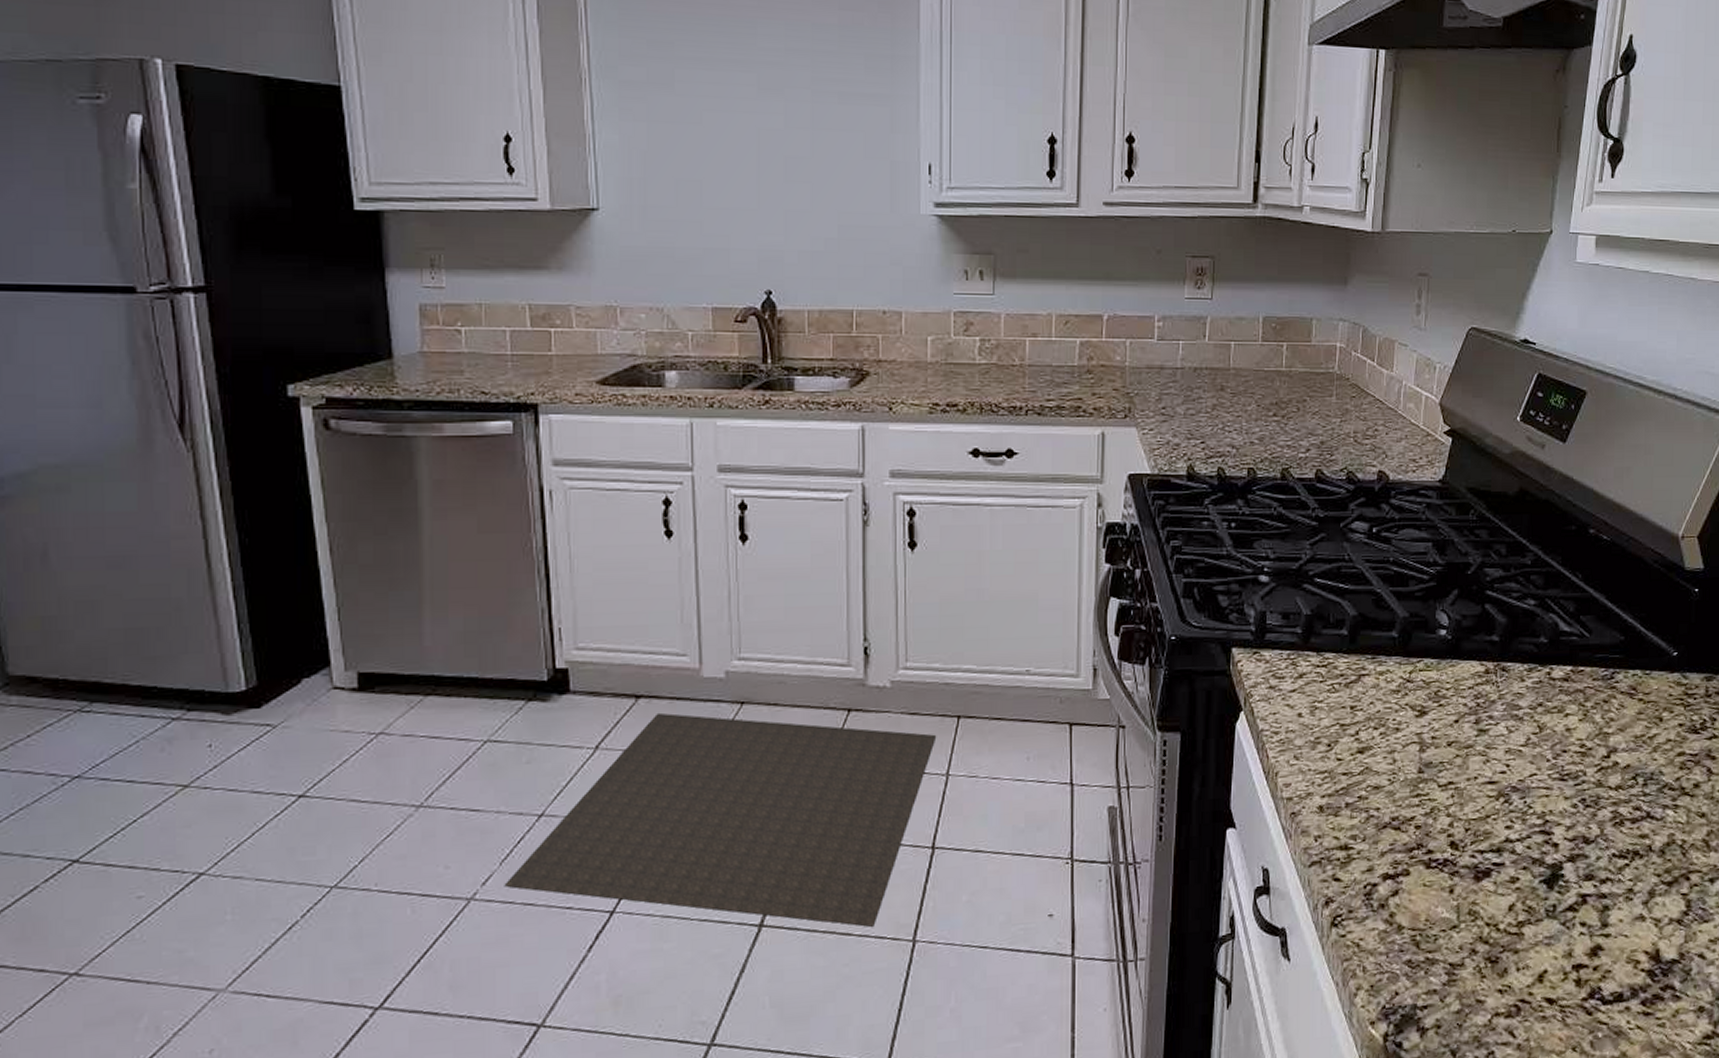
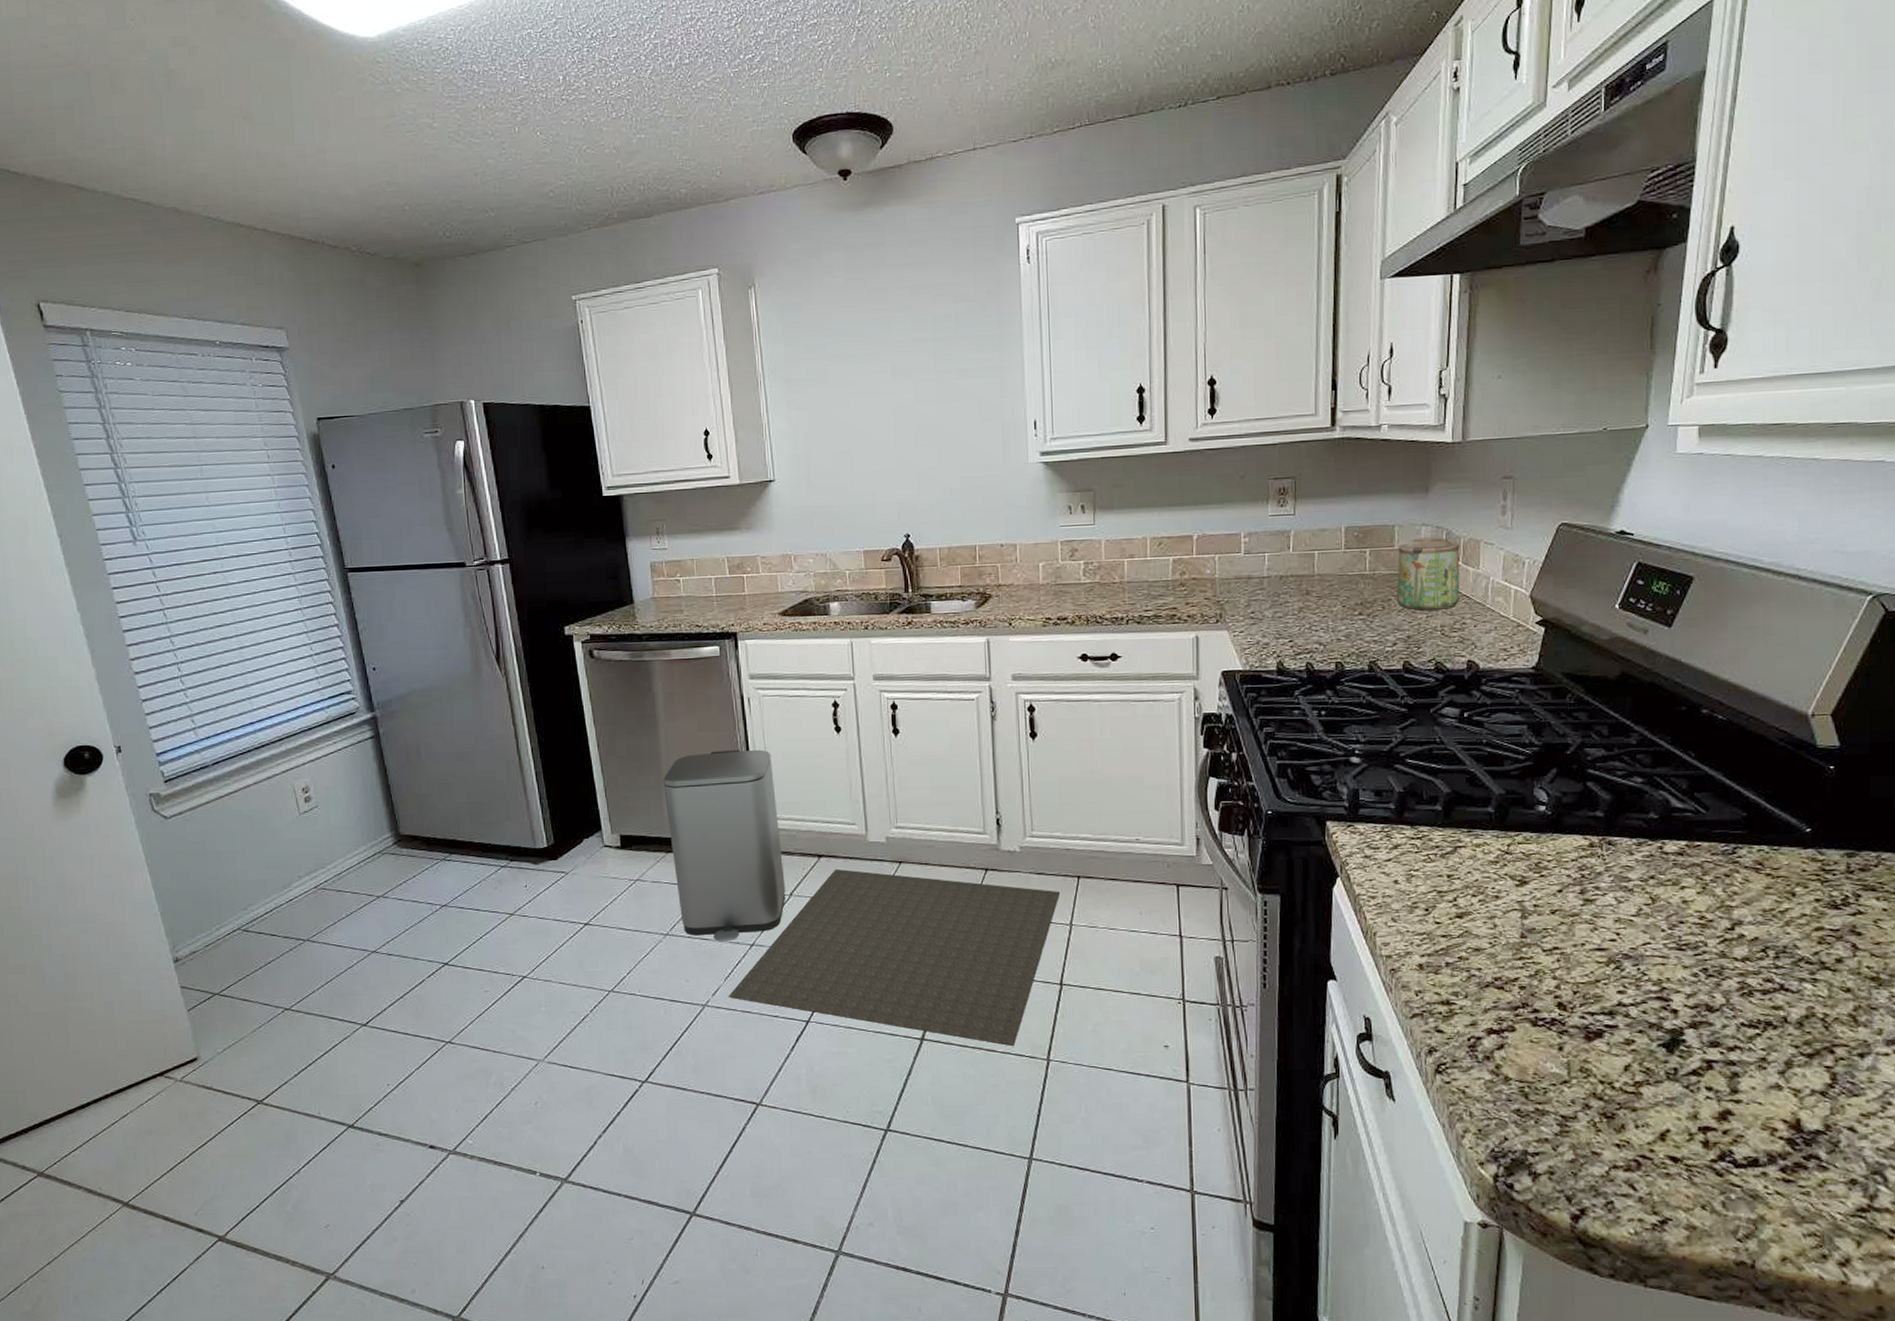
pedal bin: none [424,558,590,814] -> present [663,749,786,942]
canister: none [1312,334,1375,414] -> present [1397,537,1460,611]

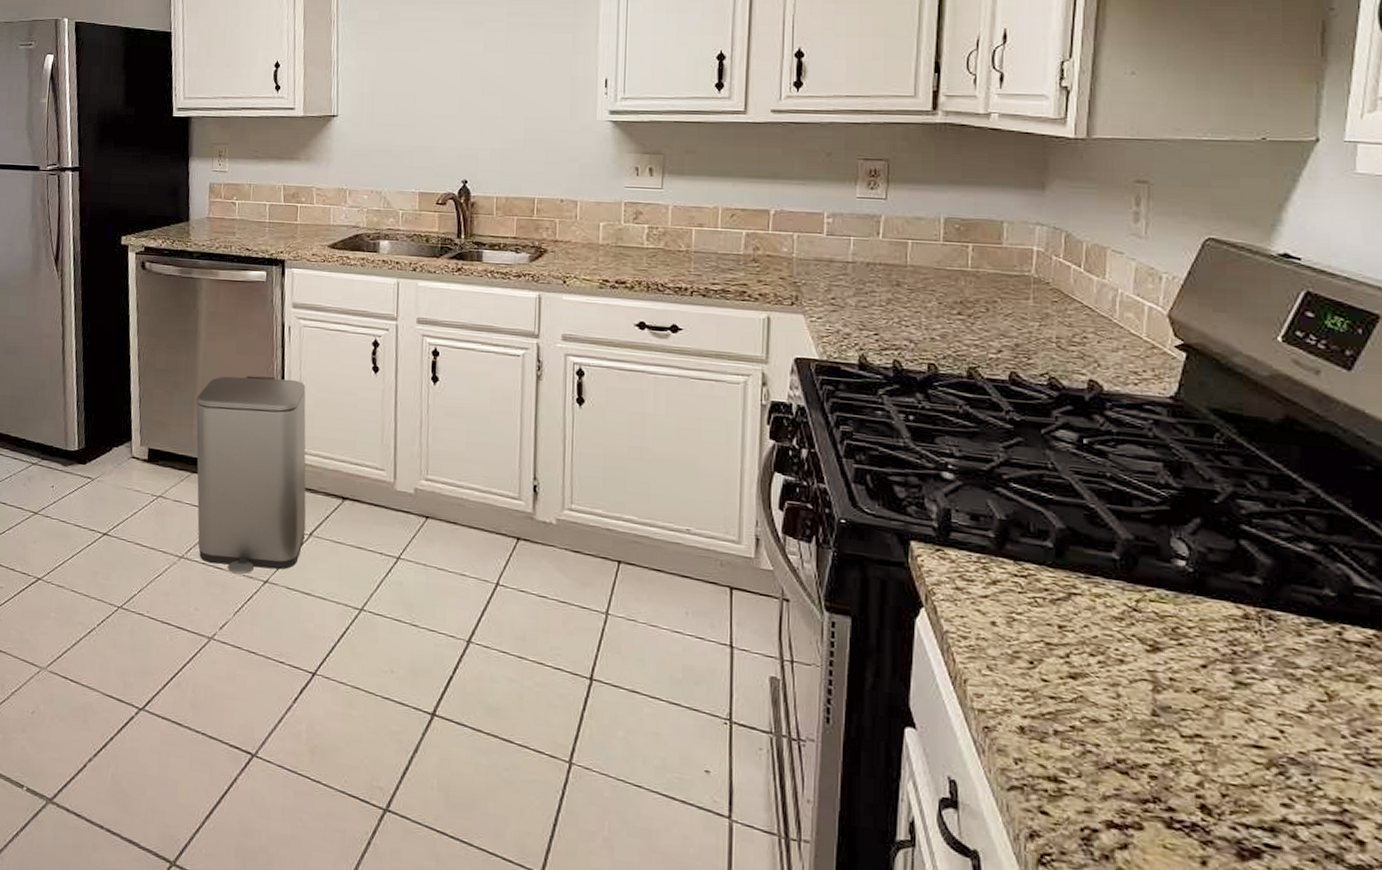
doormat: present [728,868,1061,1046] -> none [235,514,598,740]
canister: present [1397,537,1460,611] -> none [1004,237,1082,320]

